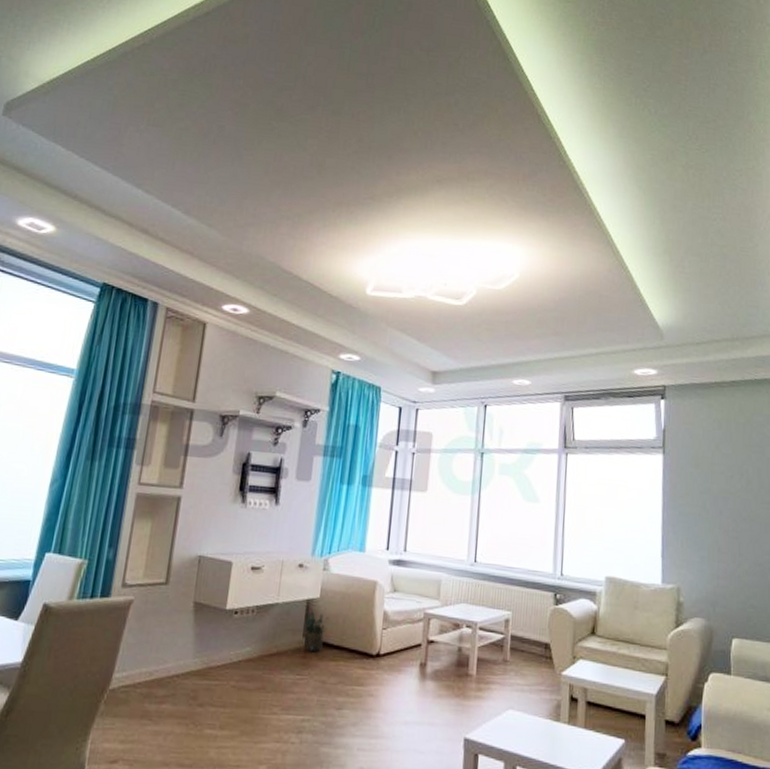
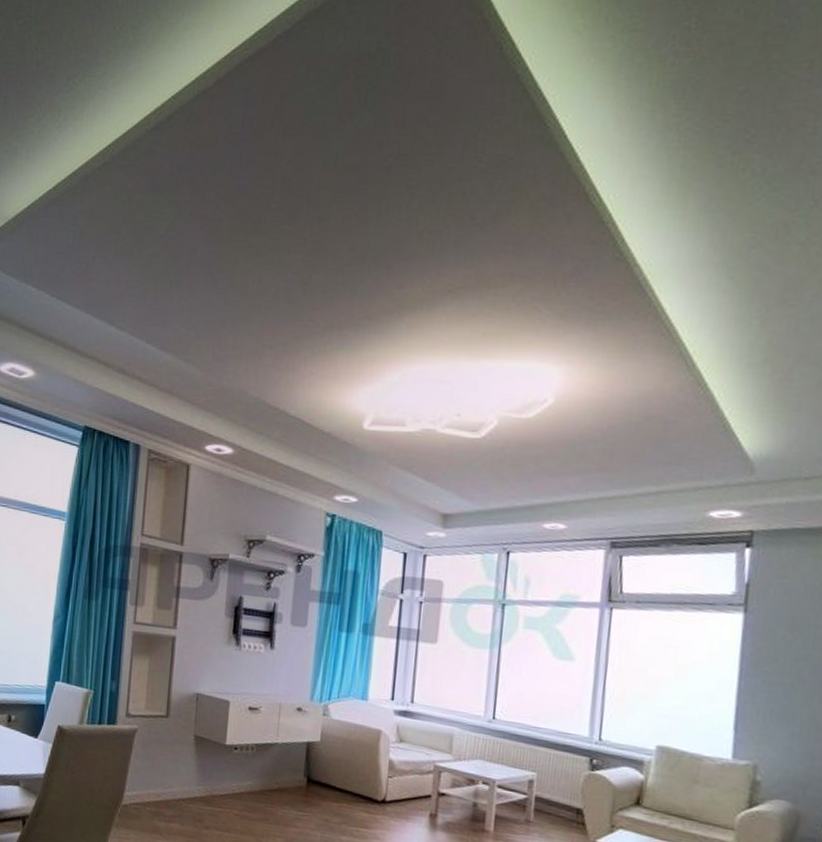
potted plant: present [304,605,329,653] -> none [304,747,330,793]

